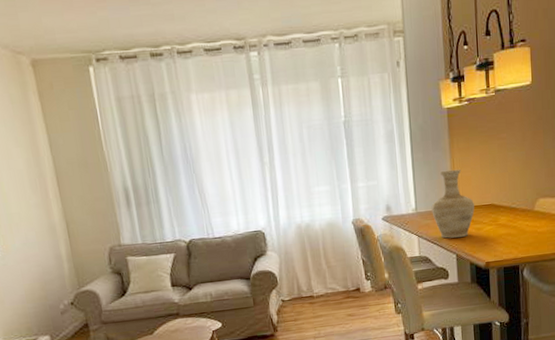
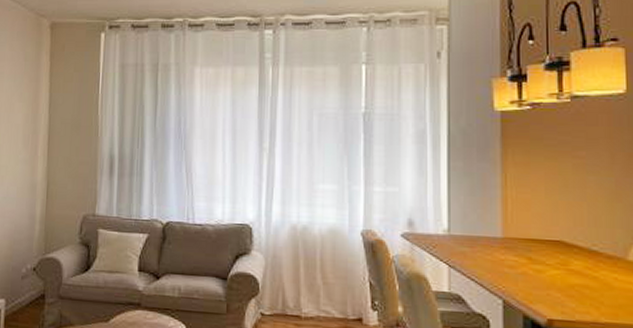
vase: present [431,169,475,239] -> none [470,187,535,278]

